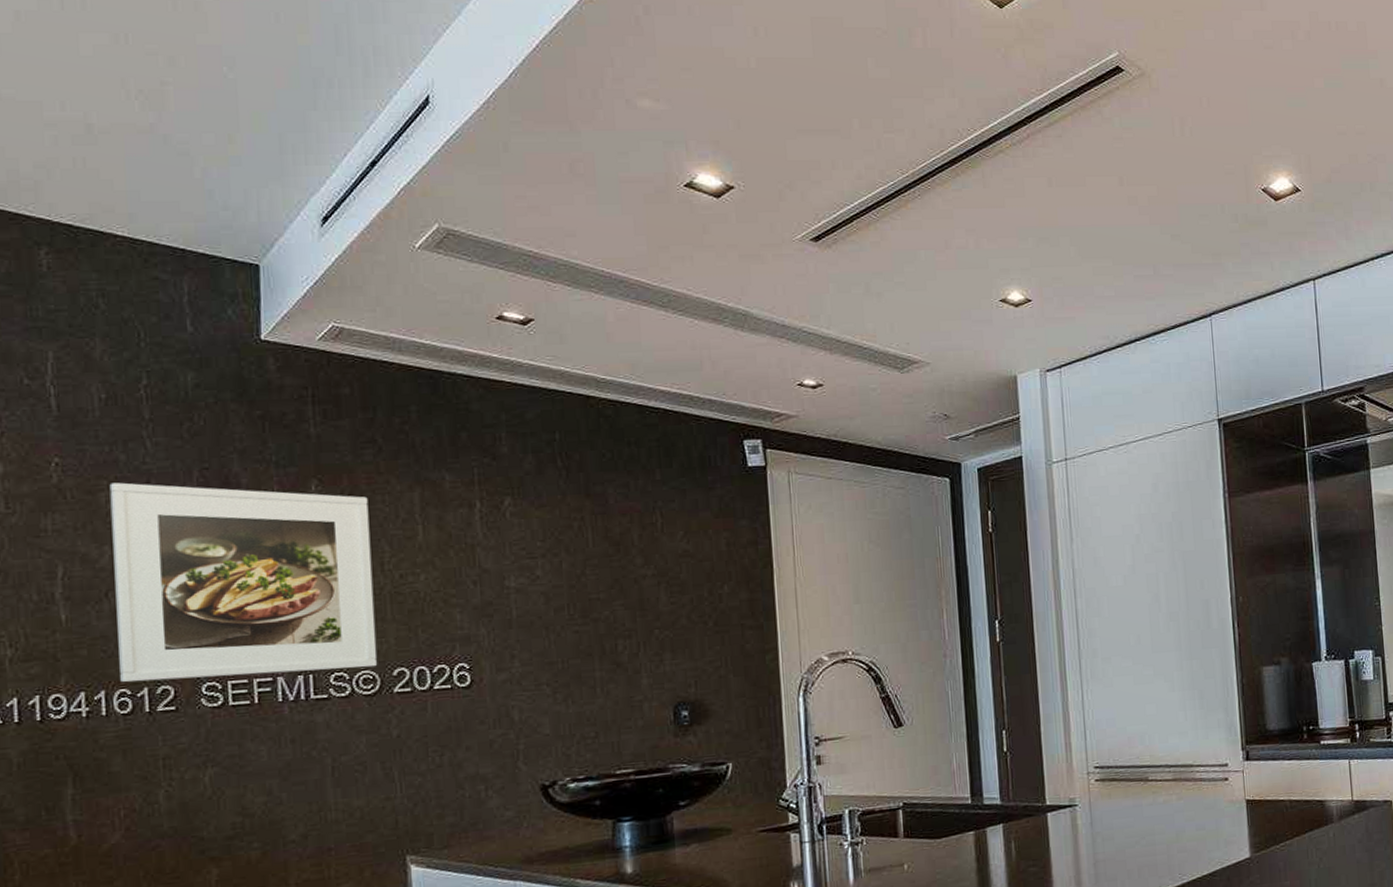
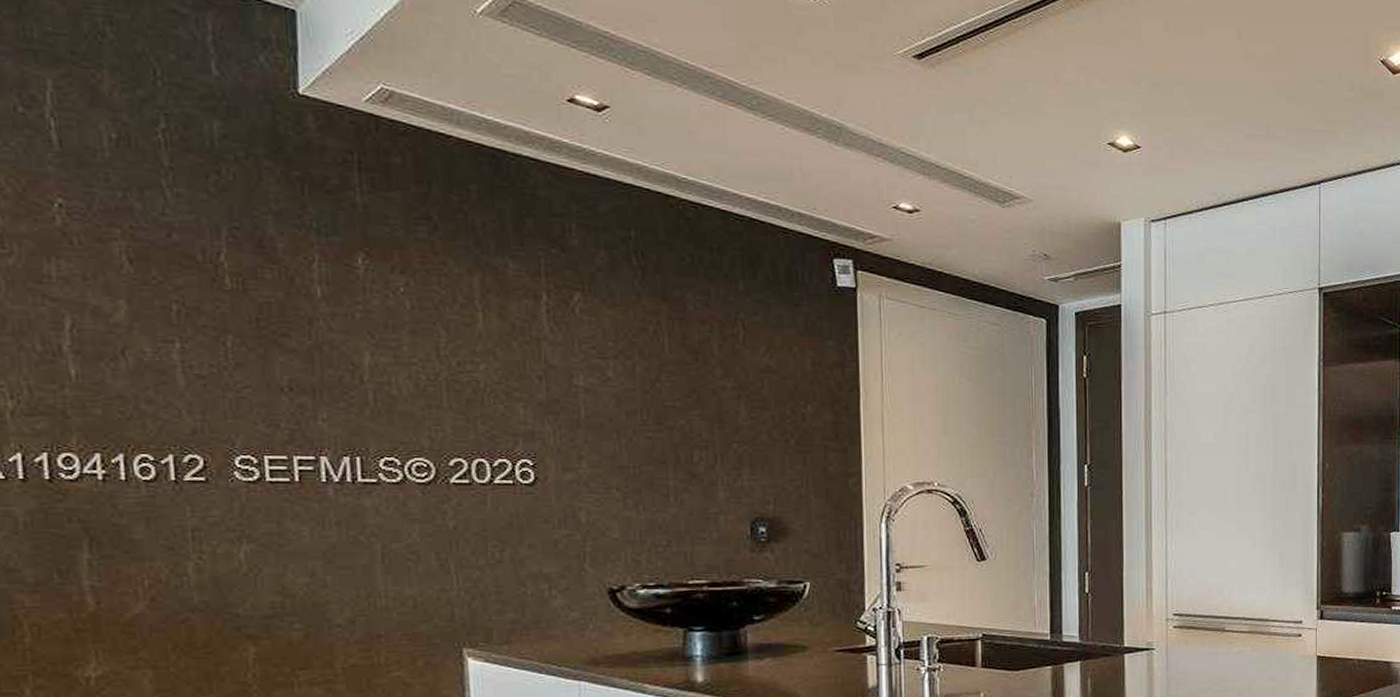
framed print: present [109,482,378,683] -> none [123,232,433,455]

